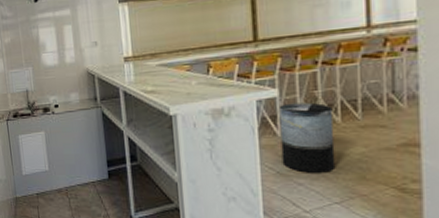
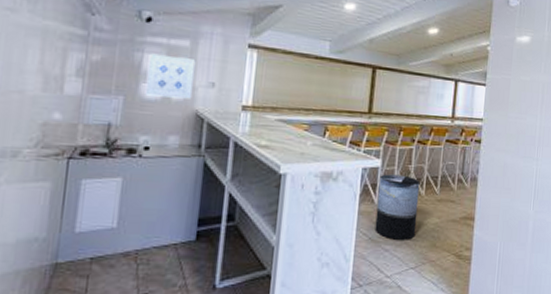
wall art: none [42,25,82,63] -> present [145,53,196,99]

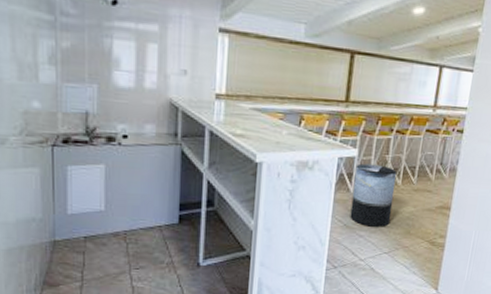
wall art: present [145,53,196,99] -> none [118,39,166,87]

